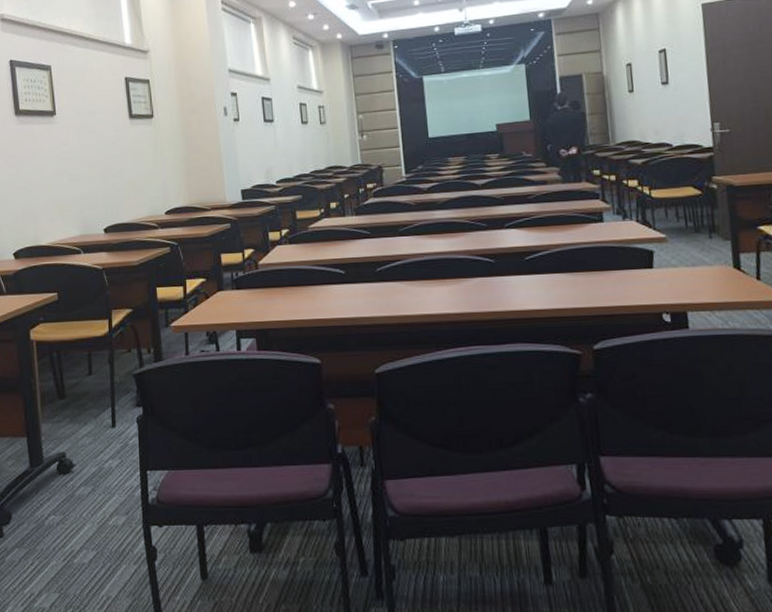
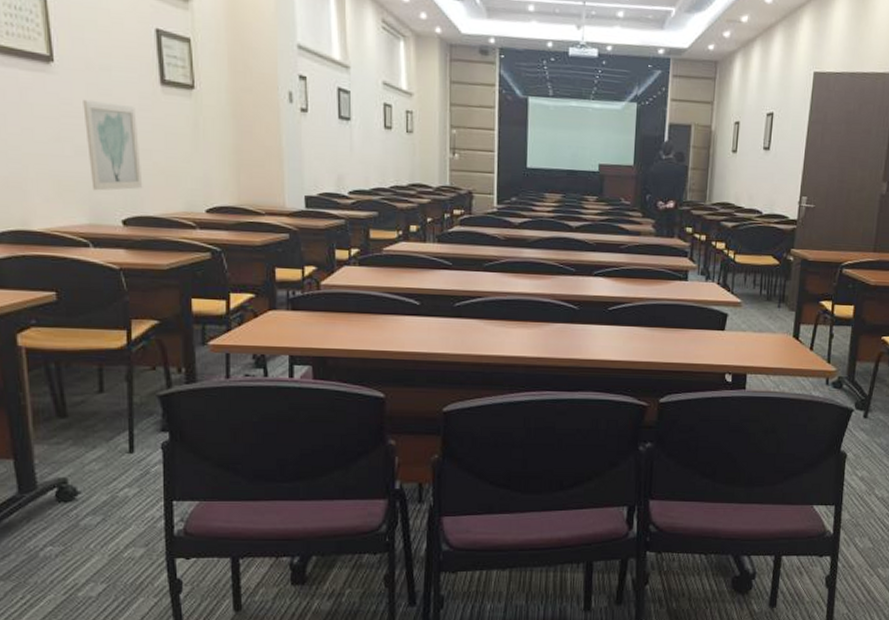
wall art: none [76,138,118,208] -> present [83,99,143,191]

